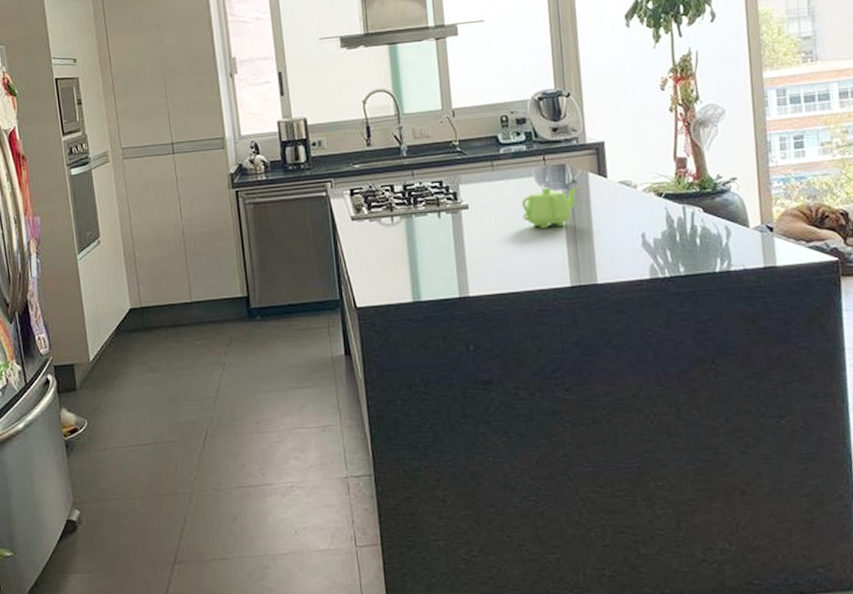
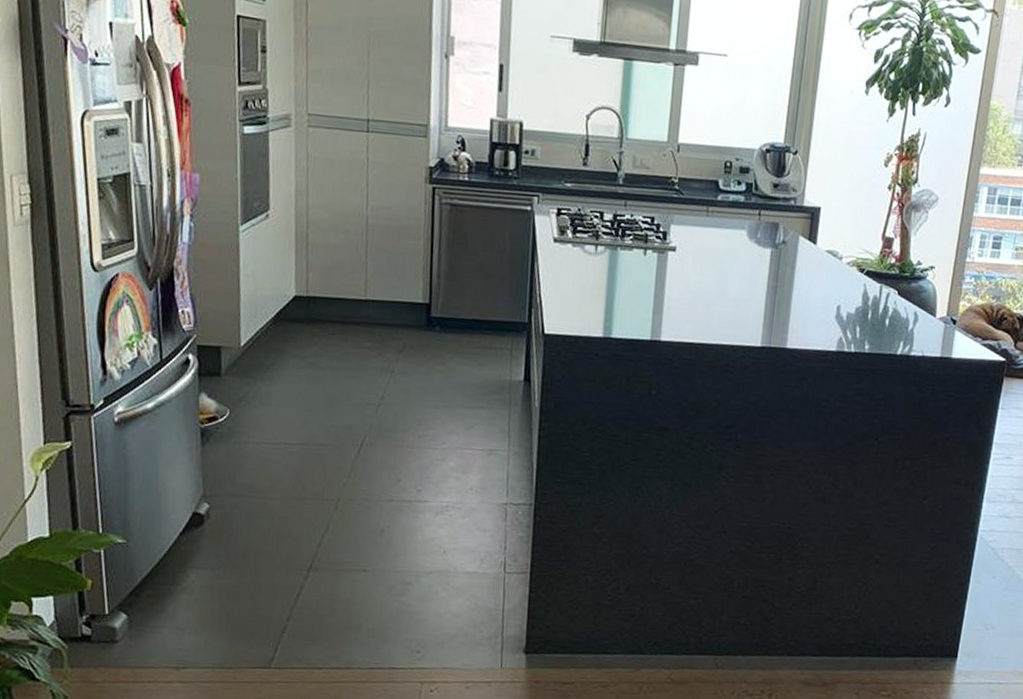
teapot: present [521,186,580,229] -> none [728,243,788,285]

